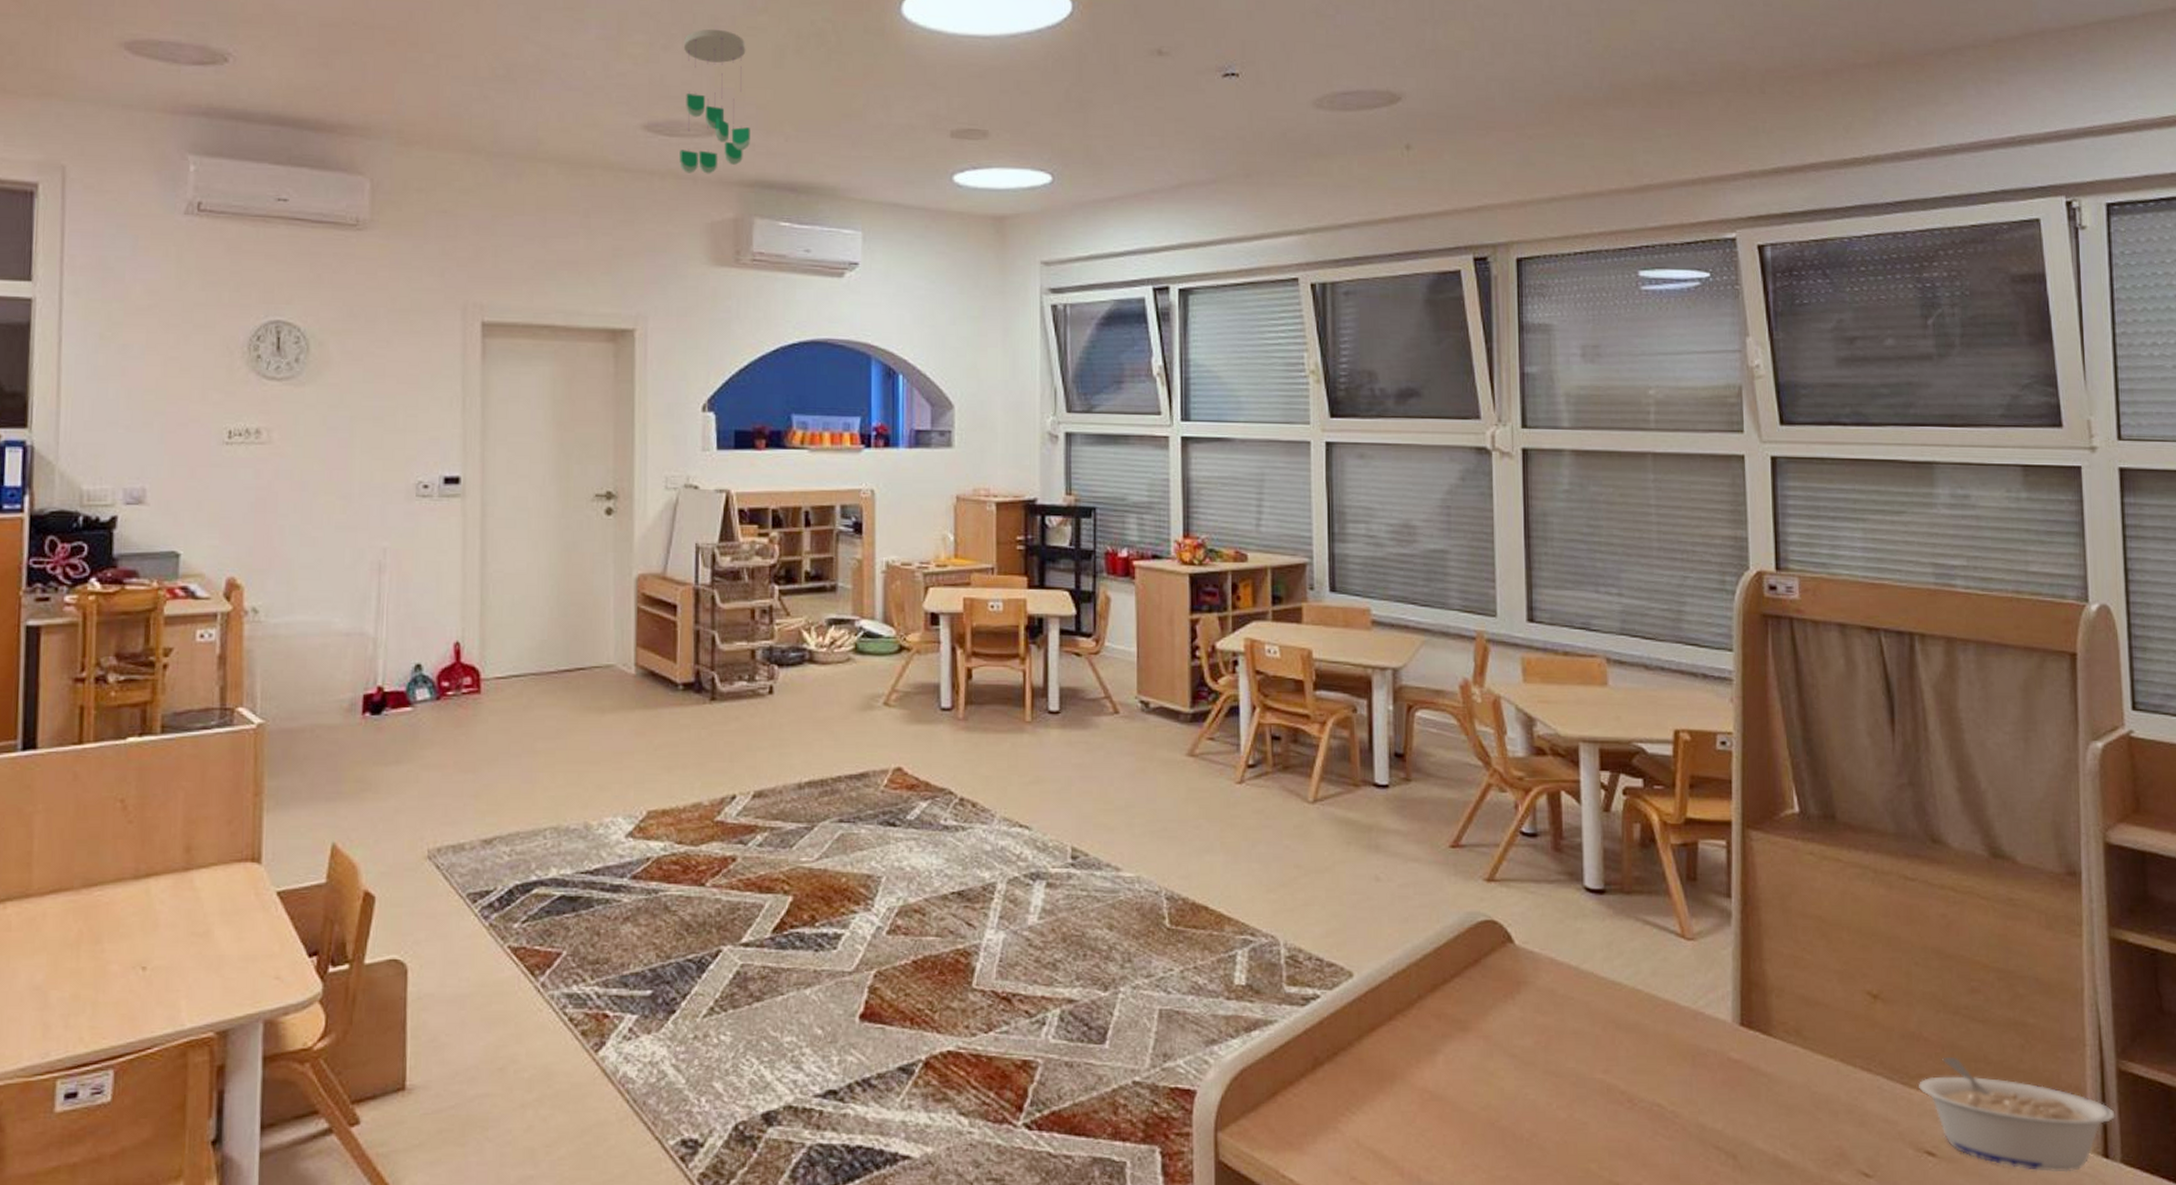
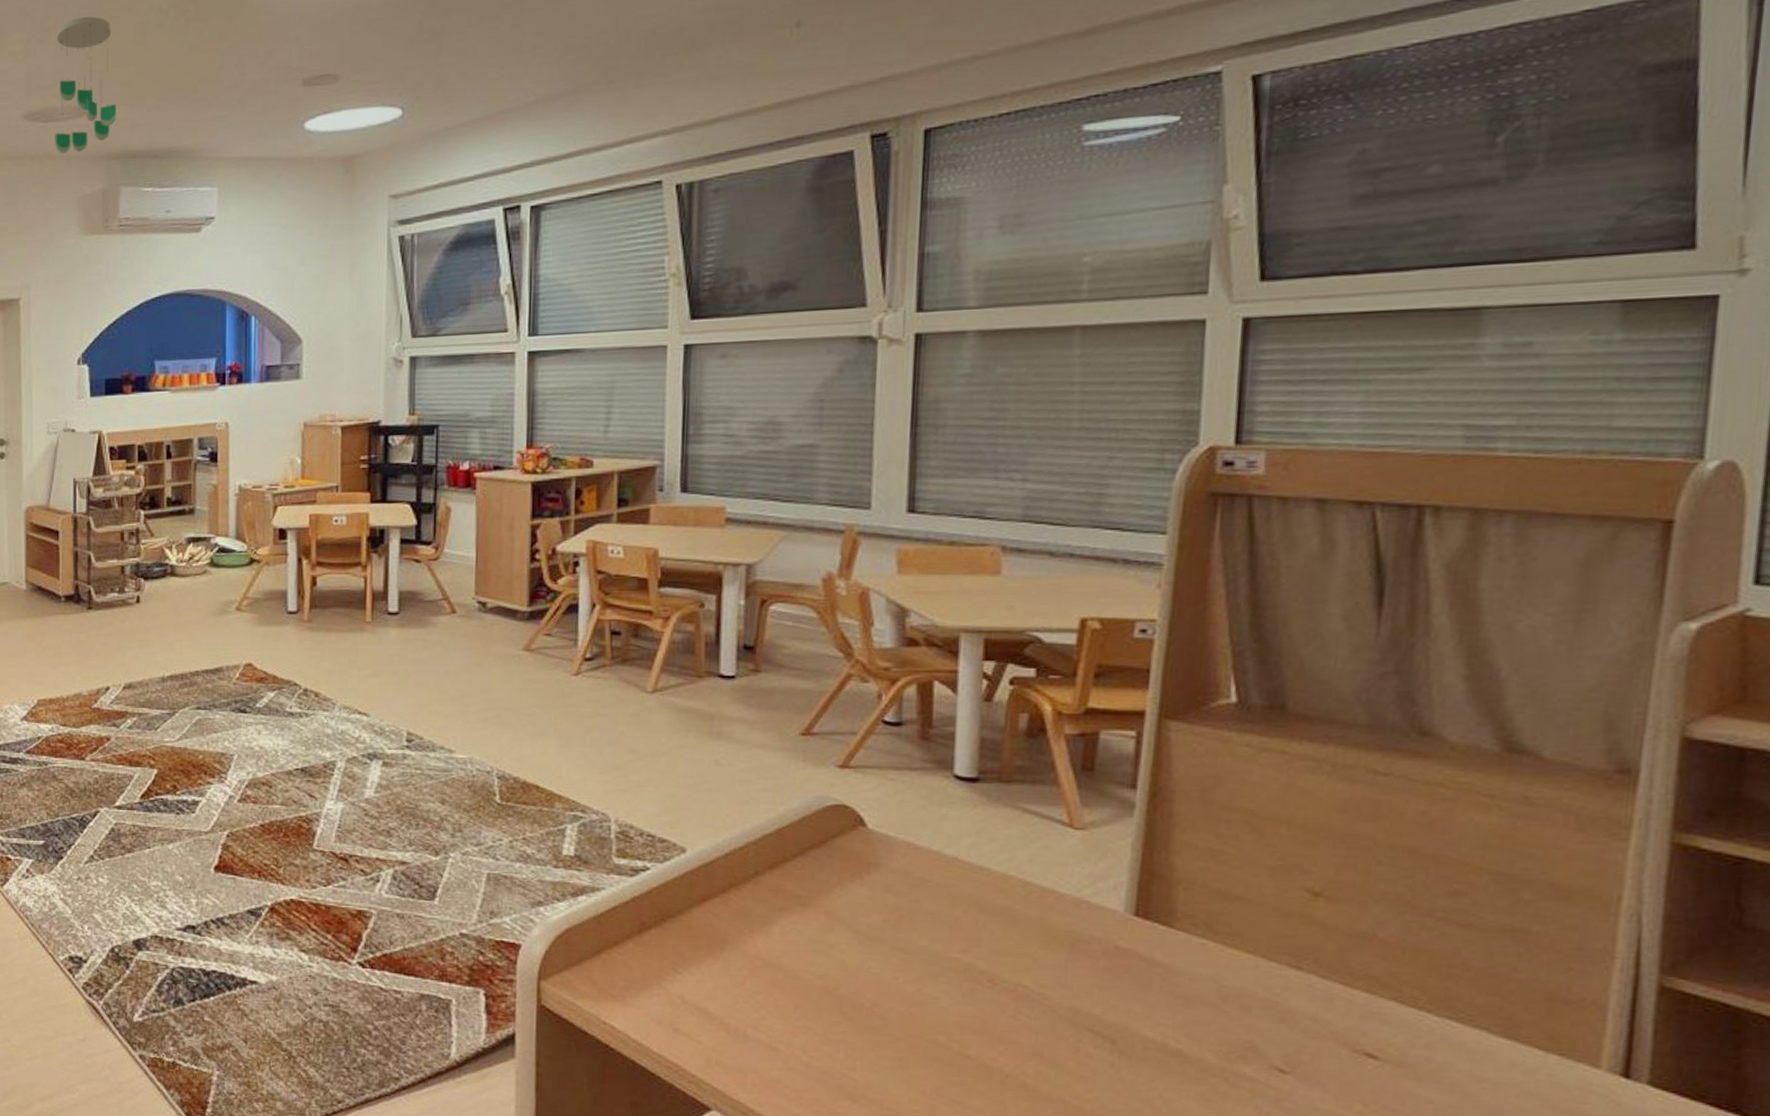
legume: present [1919,1057,2115,1173] -> none [1364,960,1648,1089]

